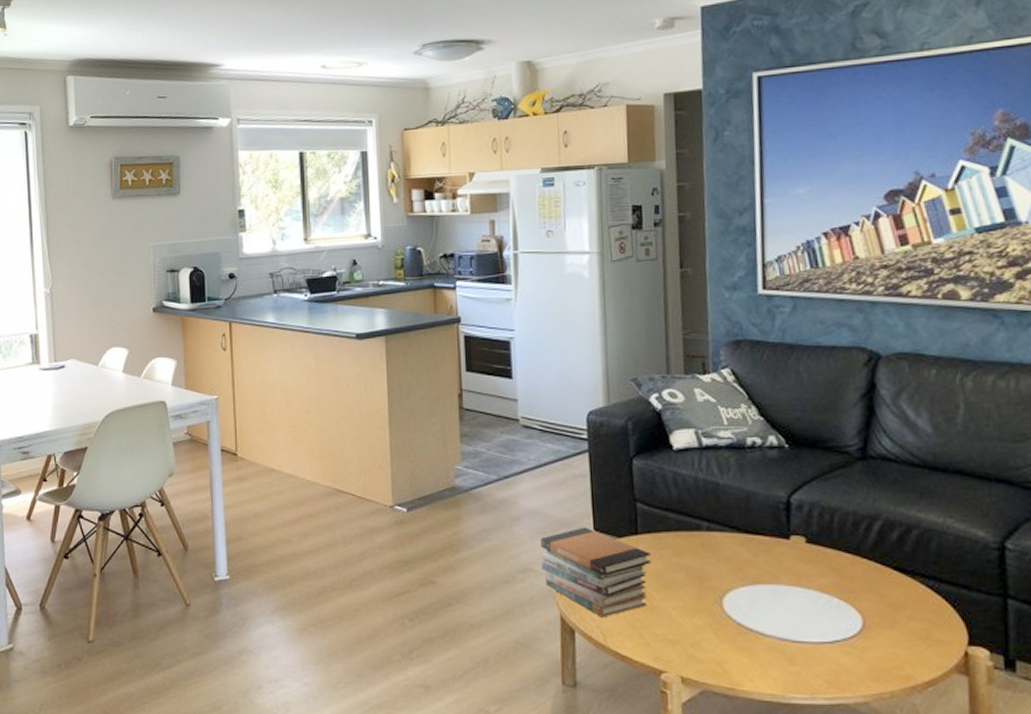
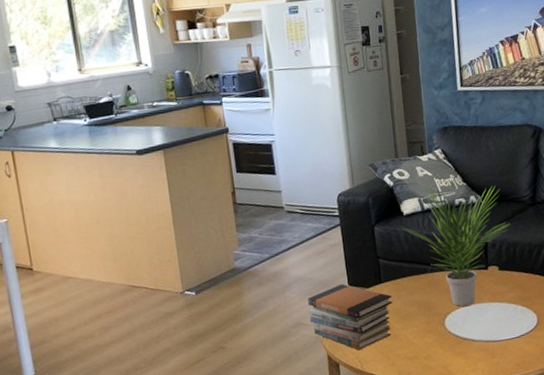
potted plant: none [668,417,828,586] -> present [400,185,511,307]

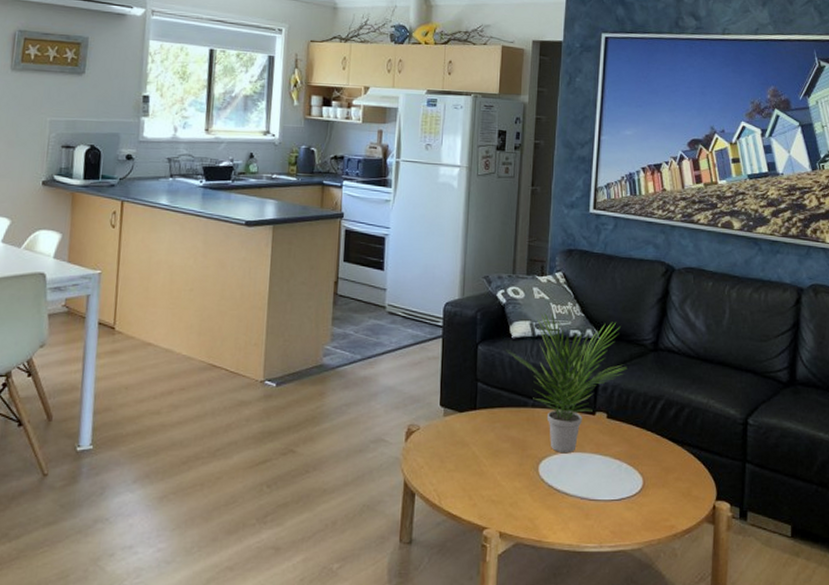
book stack: present [308,284,393,351] -> none [391,402,485,482]

